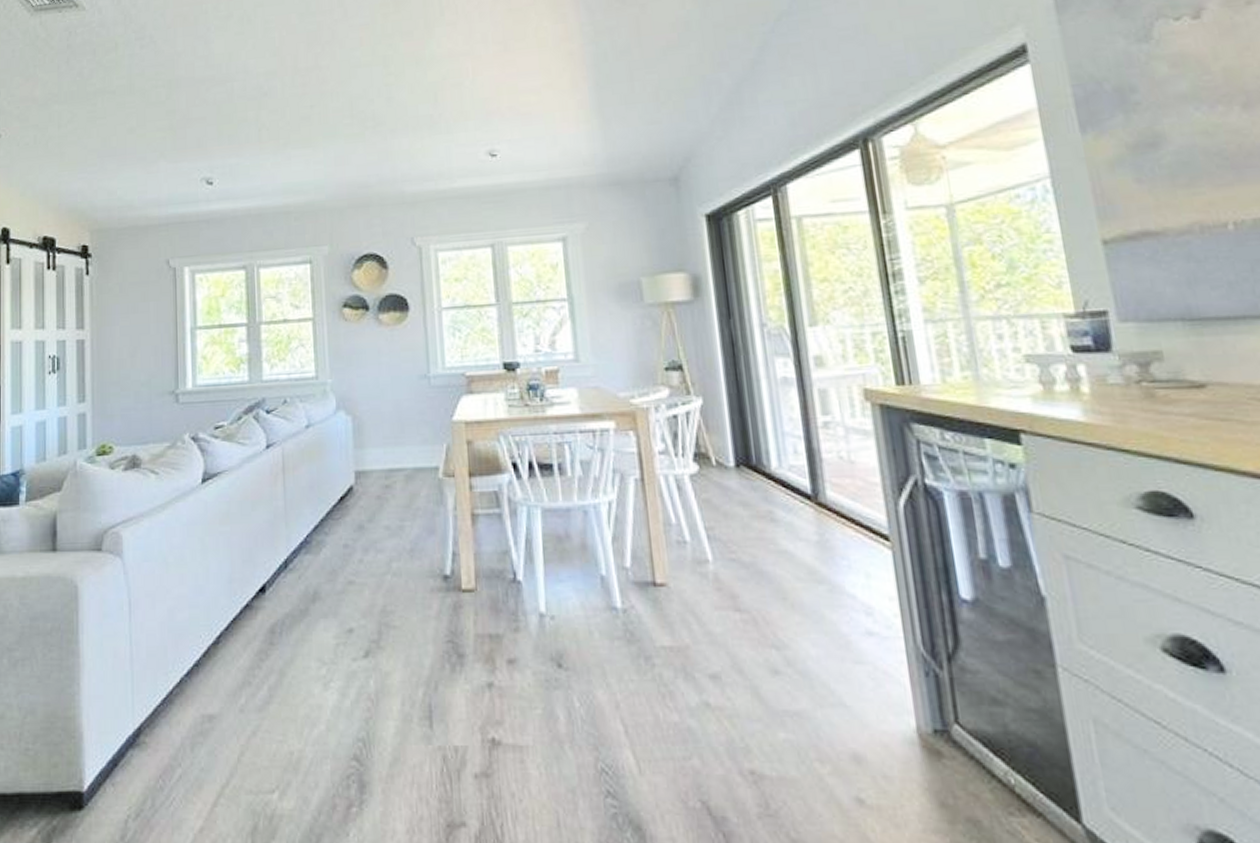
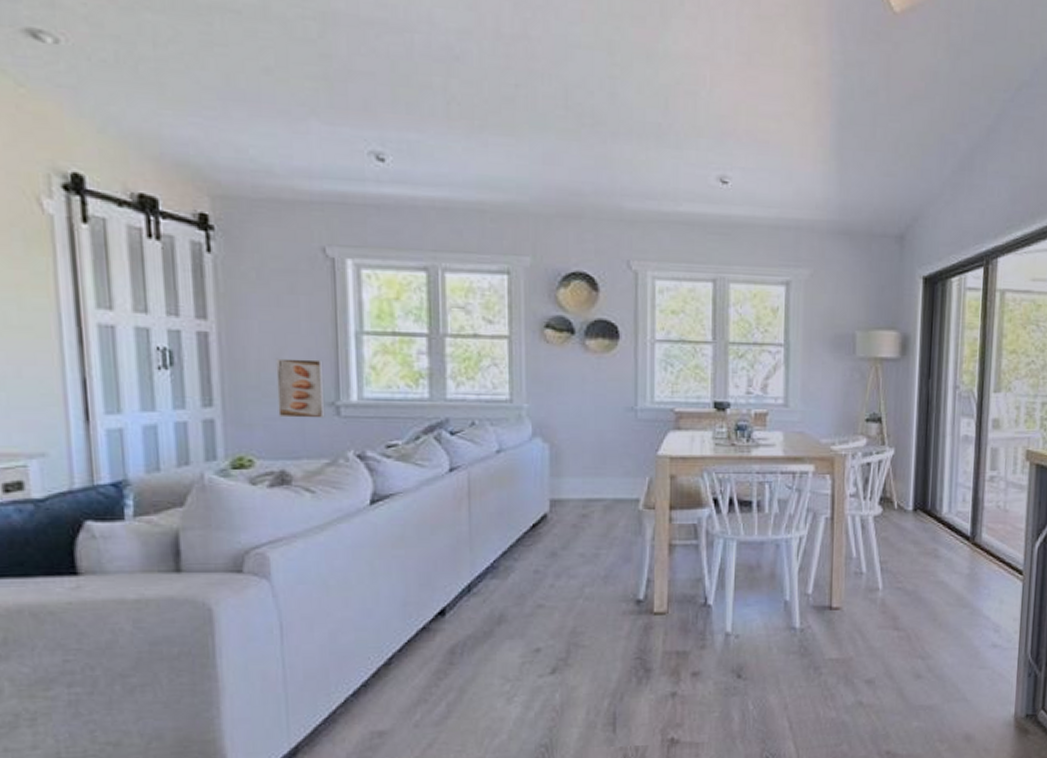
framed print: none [131,354,167,408] -> present [276,358,326,418]

